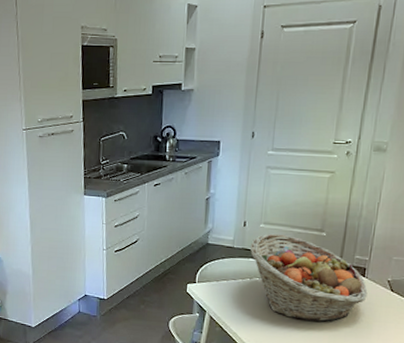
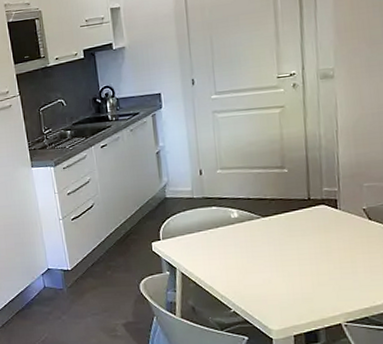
fruit basket: present [249,233,368,322] -> none [210,177,344,264]

